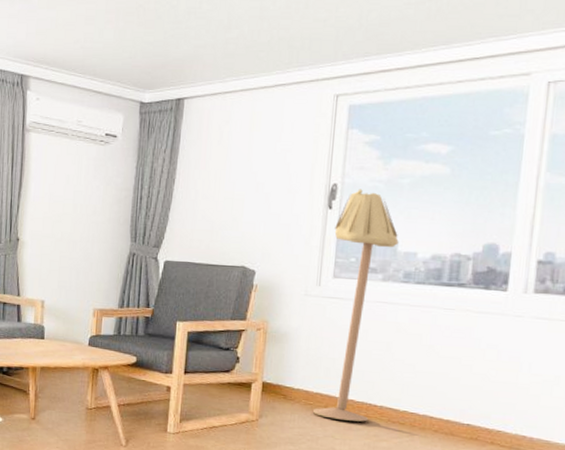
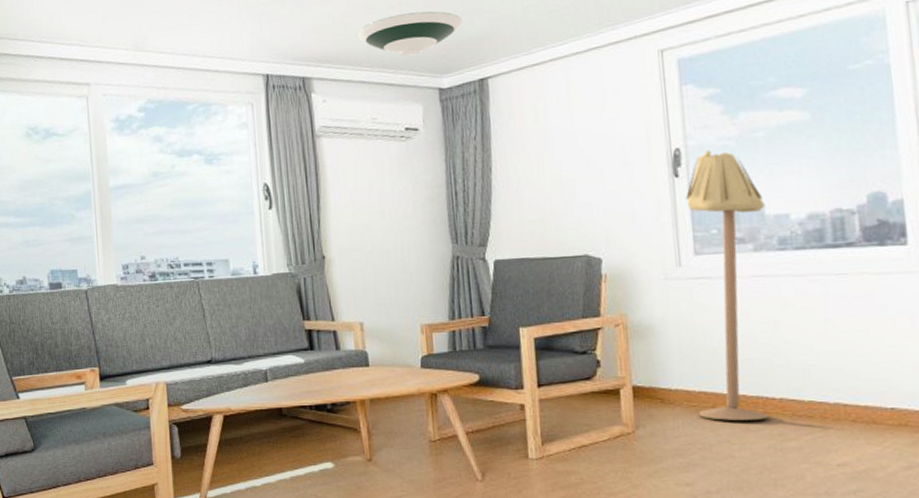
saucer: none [76,29,171,69] -> present [358,11,463,57]

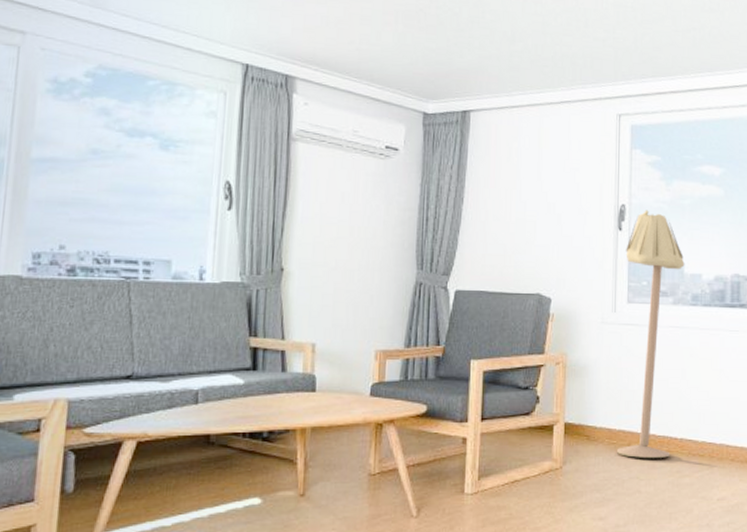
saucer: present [358,11,463,57] -> none [350,31,454,76]

